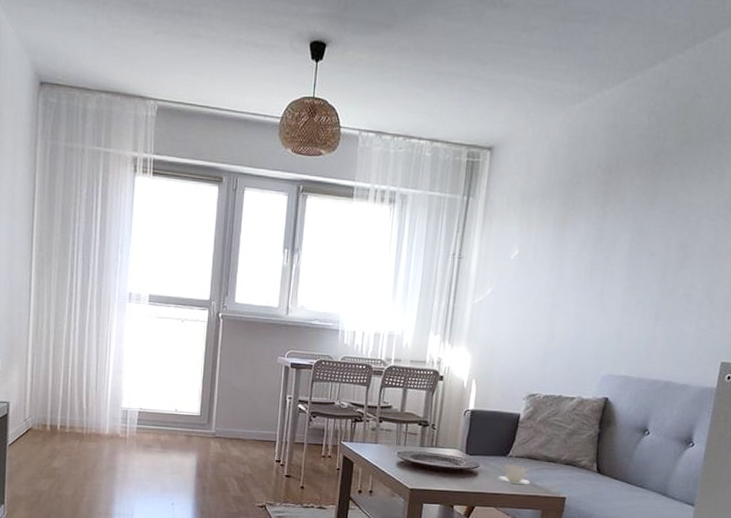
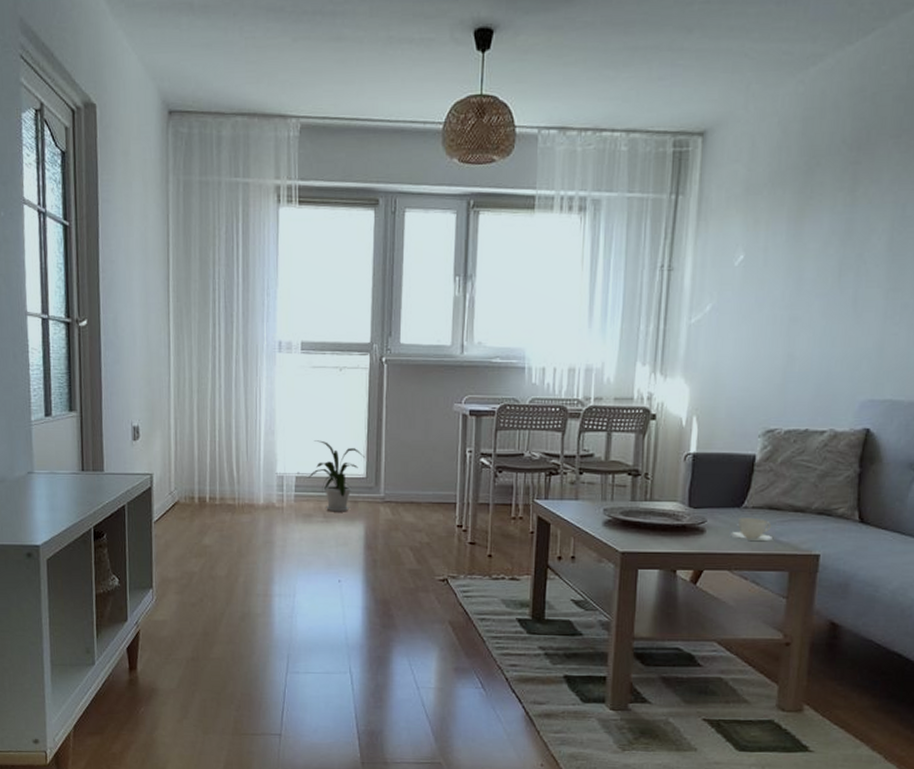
house plant: none [150,381,200,445] -> present [309,440,365,512]

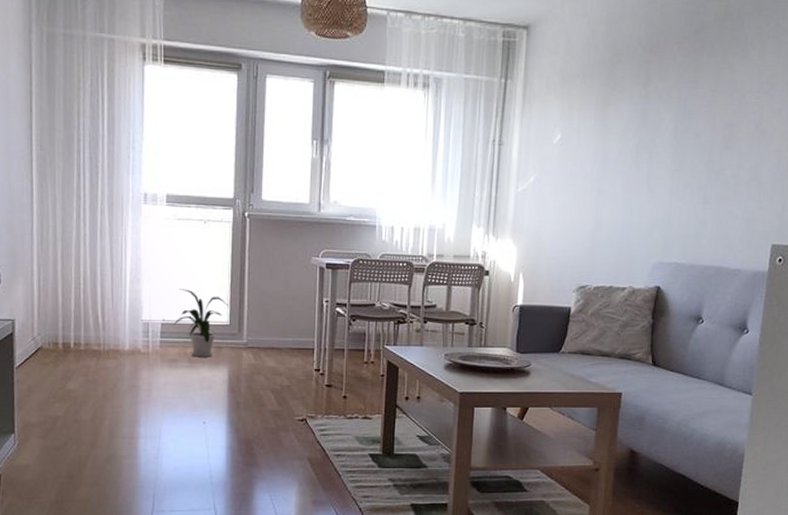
teacup: present [729,517,774,542] -> none [550,361,585,382]

